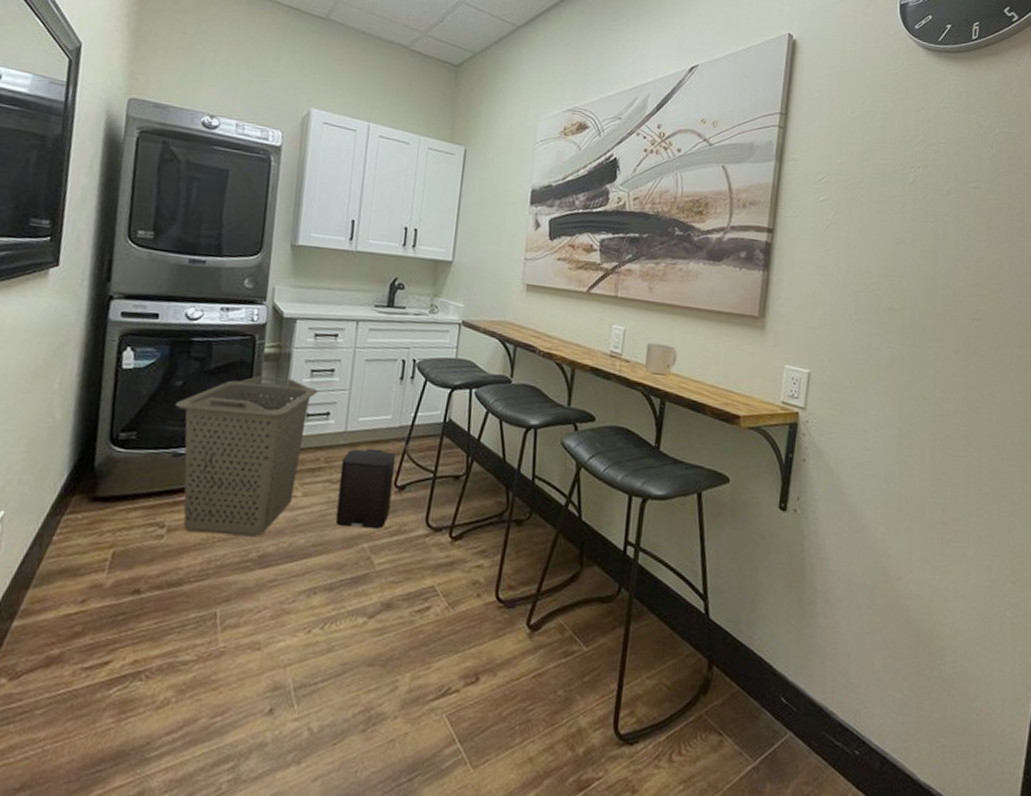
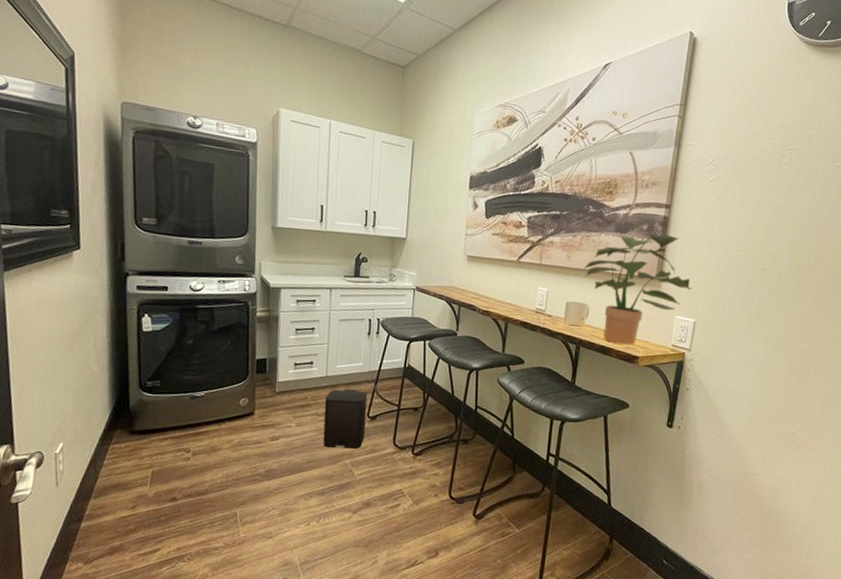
laundry basket: present [176,376,317,536] -> none [189,334,302,456]
potted plant: none [669,260,804,401] -> present [584,231,692,345]

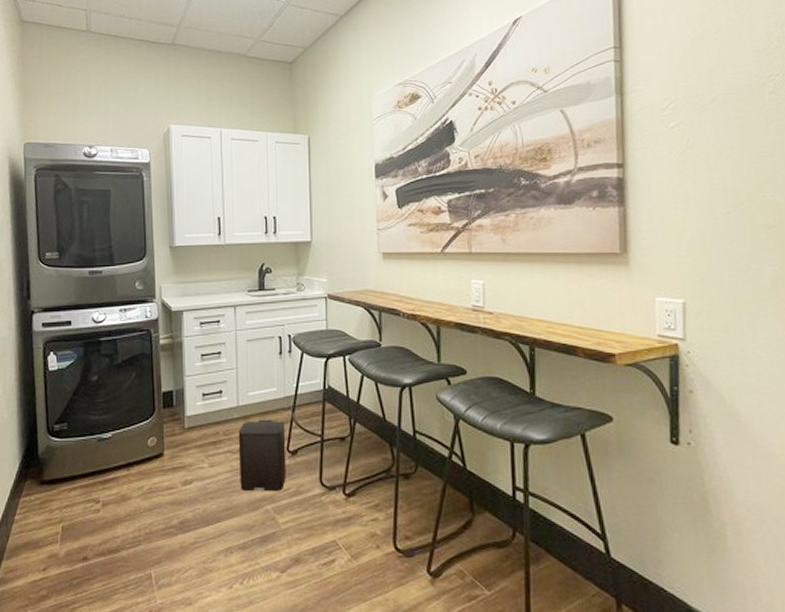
mug: present [564,300,590,327] -> none [508,292,541,323]
potted plant: present [584,231,692,345] -> none [525,197,672,340]

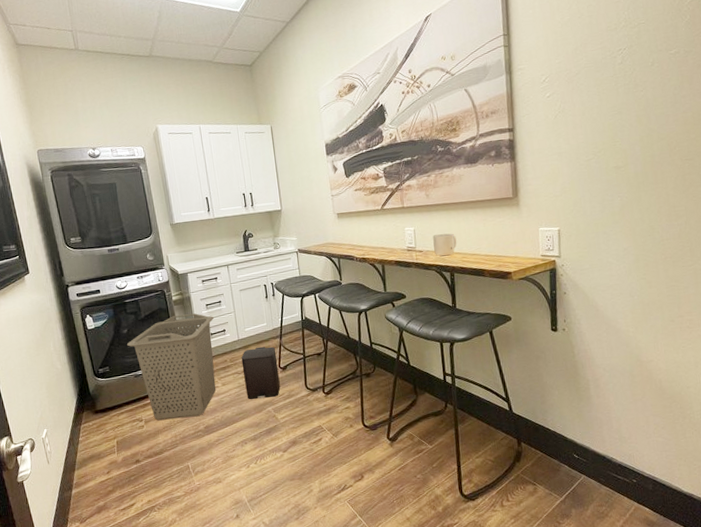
laundry basket: none [95,365,209,505] -> present [127,313,217,420]
mug: none [508,292,541,323] -> present [433,233,457,257]

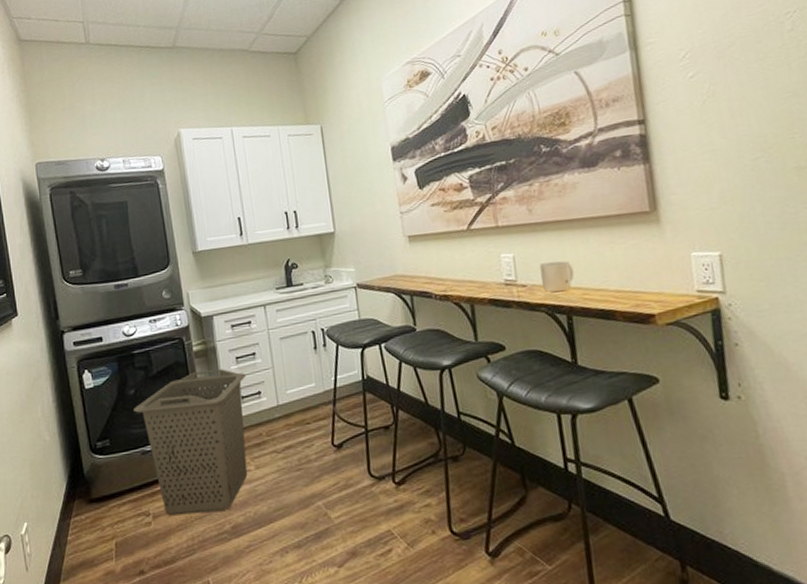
pedal bin: present [241,346,281,399] -> none [281,415,334,489]

